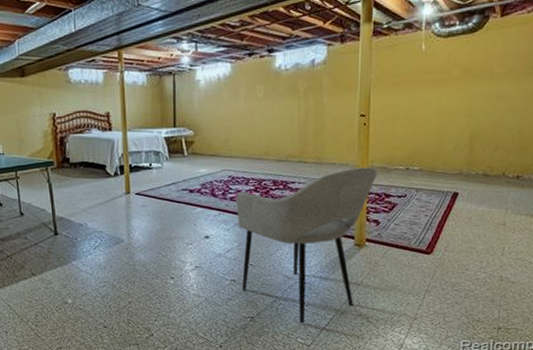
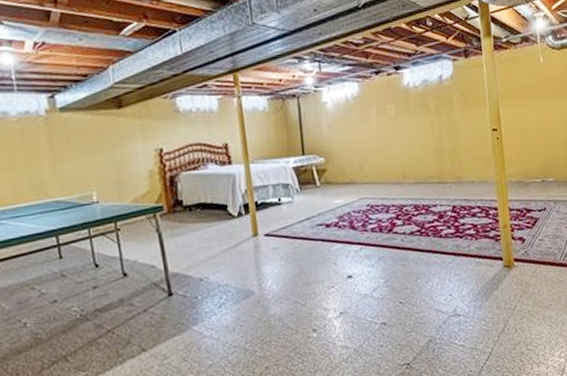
armchair: present [236,167,377,324] -> none [377,182,516,363]

